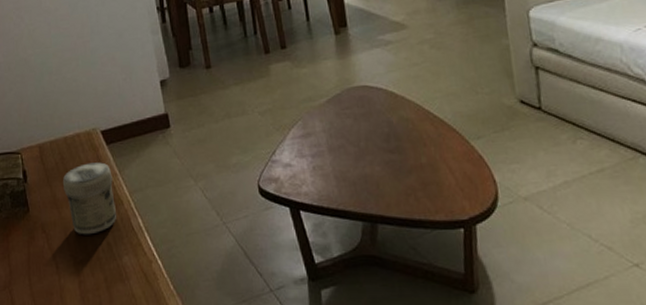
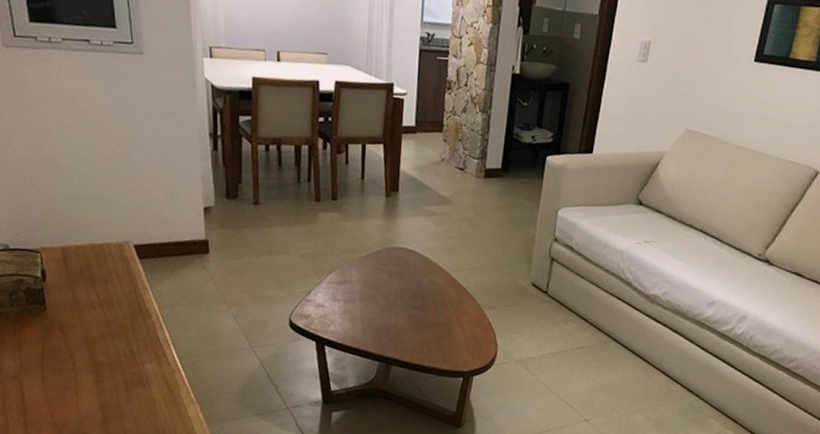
jar: present [62,162,116,235] -> none [86,273,143,341]

